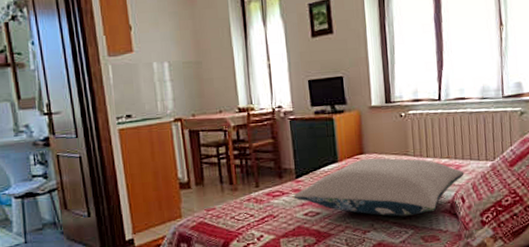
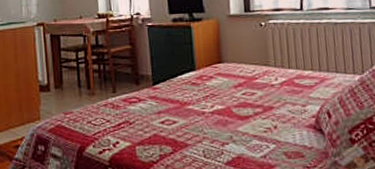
pillow: present [293,158,464,217] -> none [150,67,330,130]

